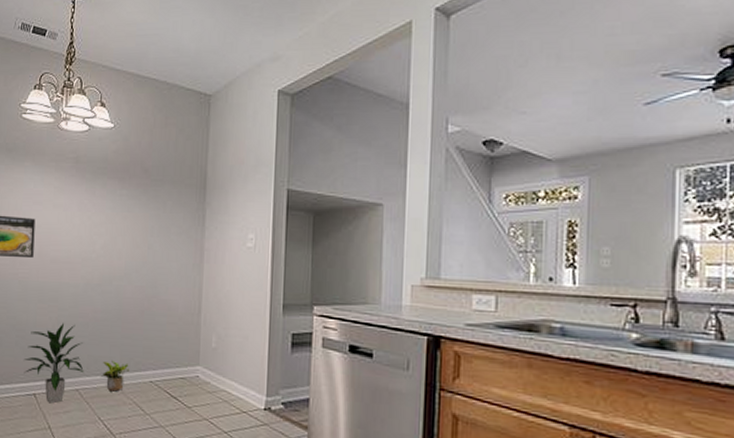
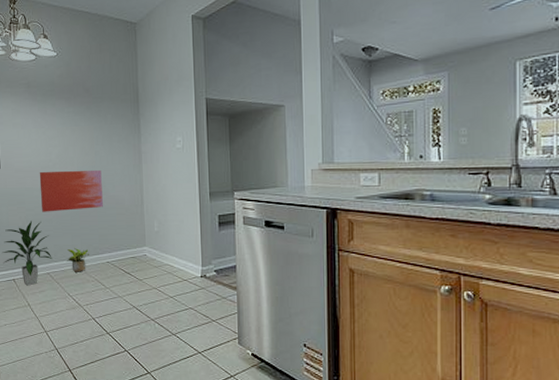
wall art: none [77,263,154,315] -> present [39,170,103,212]

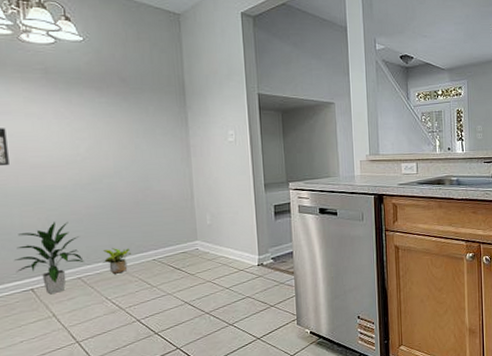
wall art: present [39,170,103,212] -> none [63,165,146,212]

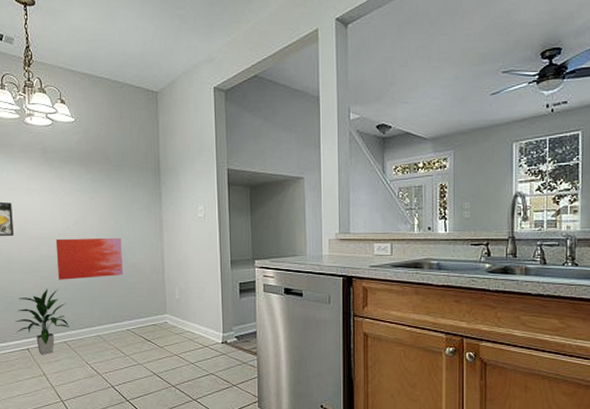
wall art: none [63,165,146,212] -> present [55,238,123,280]
potted plant: present [103,248,131,274] -> none [85,316,108,340]

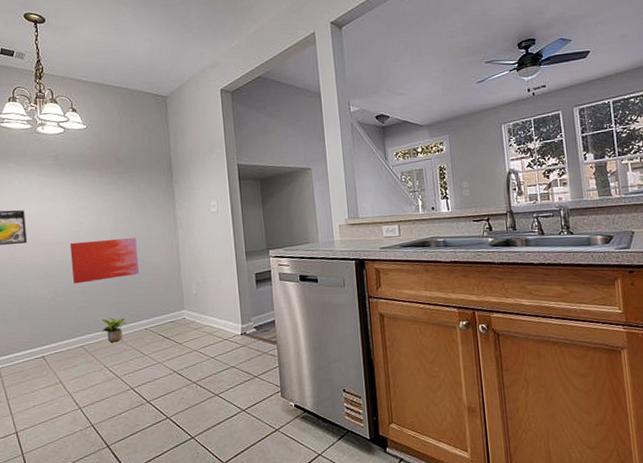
indoor plant: present [15,289,69,355] -> none [30,293,86,362]
potted plant: none [85,316,108,340] -> present [102,318,126,343]

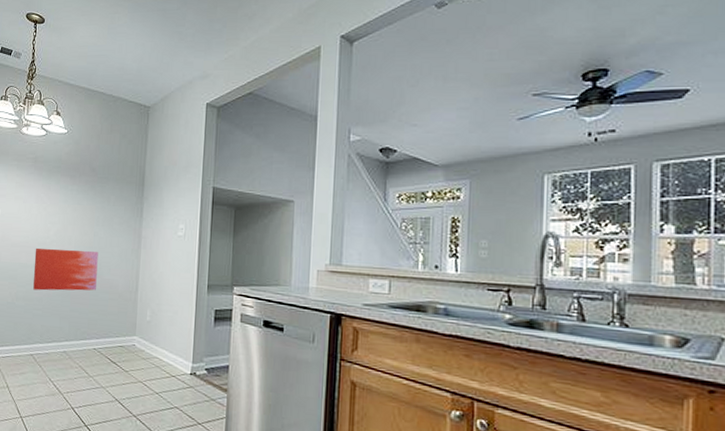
potted plant: present [102,318,126,343] -> none [52,331,76,357]

